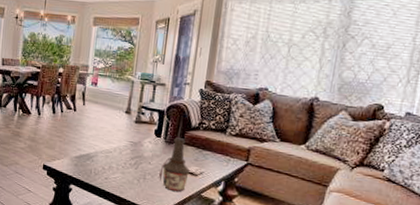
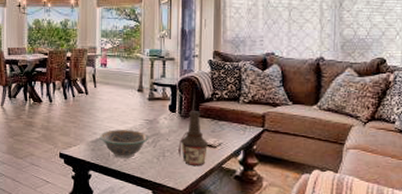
bowl: none [83,147,132,177] -> present [99,129,150,159]

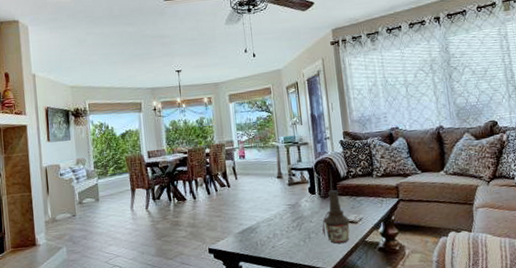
bowl: present [99,129,150,159] -> none [245,216,294,246]

